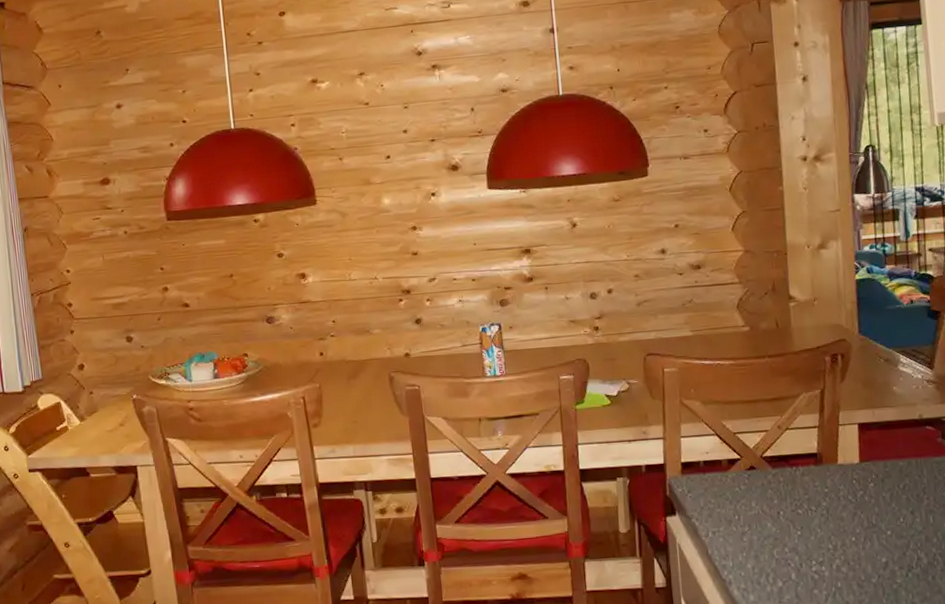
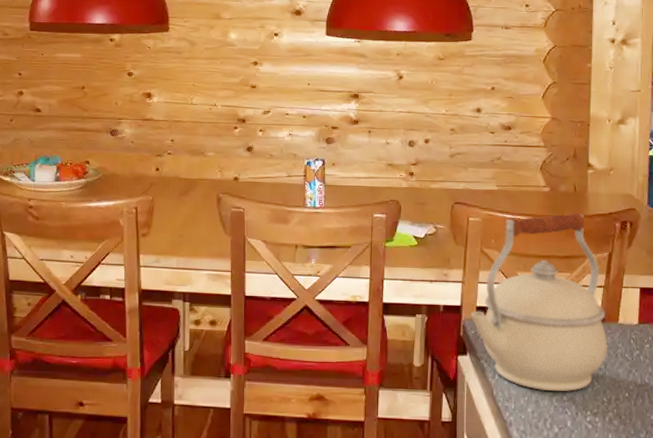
kettle: none [675,350,829,544] -> present [470,213,608,392]

